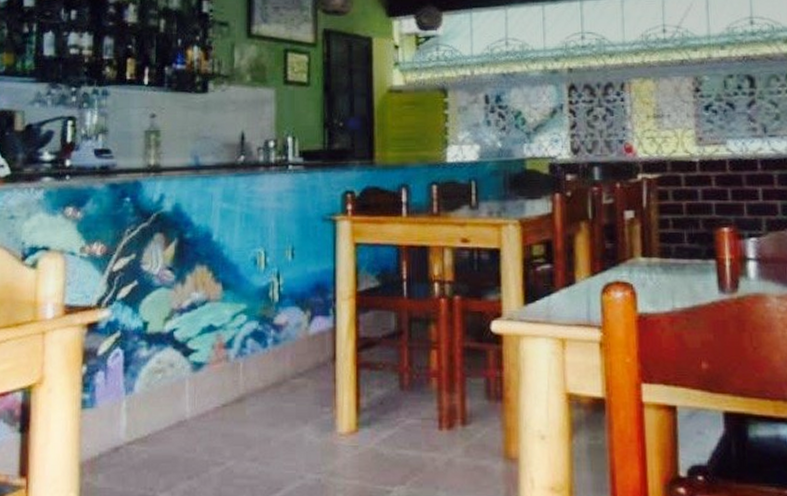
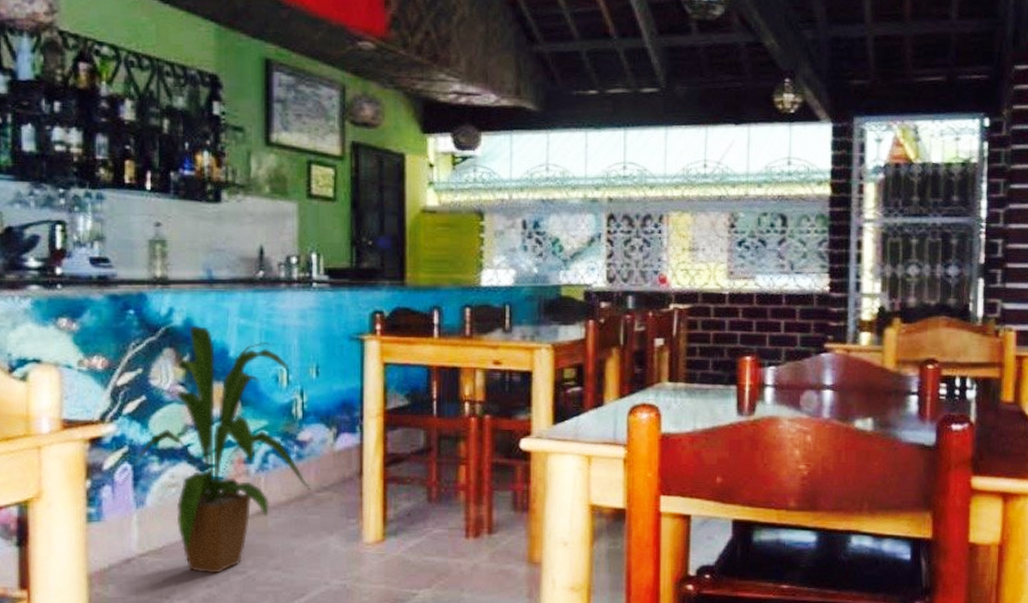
house plant: none [112,210,286,465] -> present [120,325,311,574]

